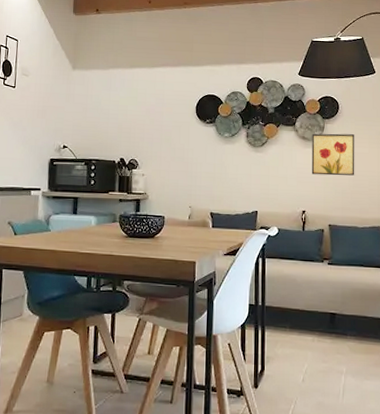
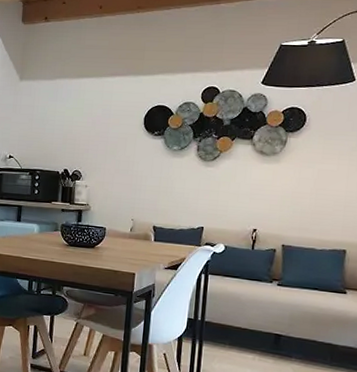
wall art: present [311,133,355,176] -> none [267,148,322,194]

